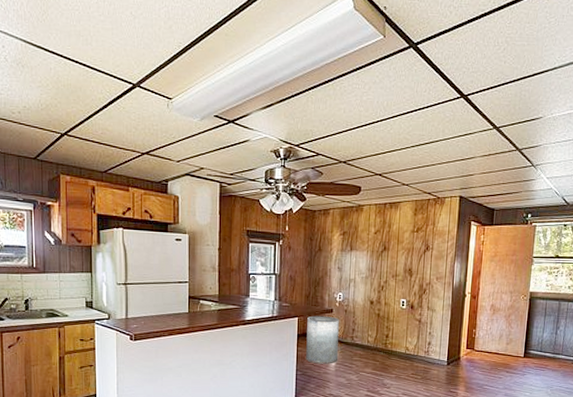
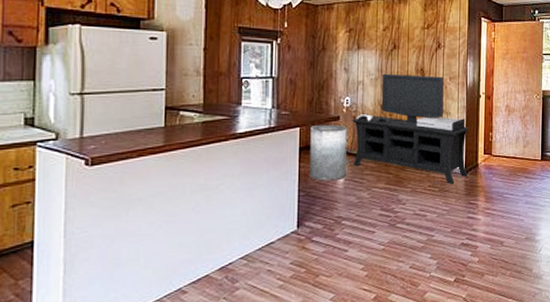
media console: none [343,272,454,375] -> present [351,73,470,185]

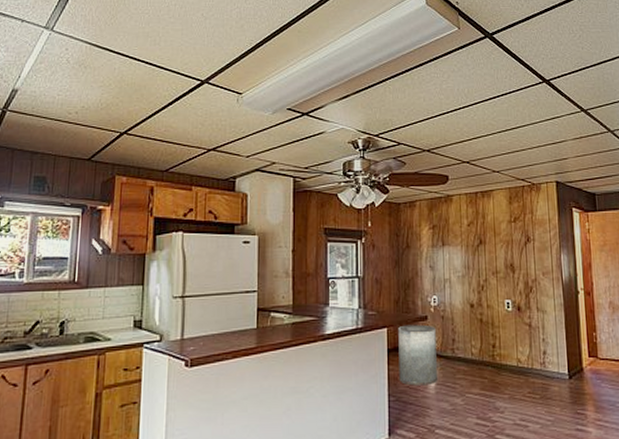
media console: present [351,73,470,185] -> none [439,270,571,392]

